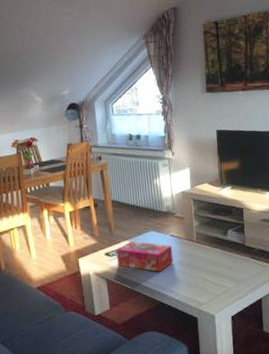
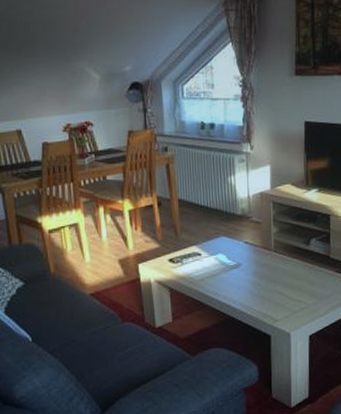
tissue box: present [116,241,174,272] -> none [181,246,247,283]

